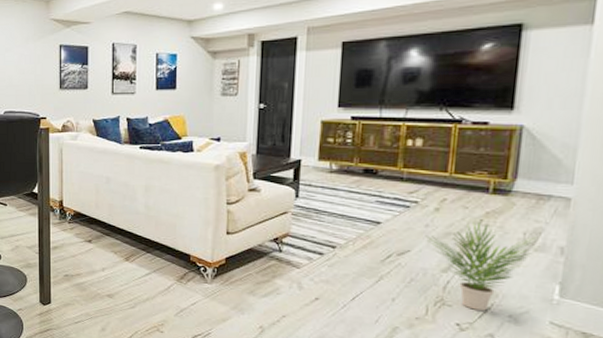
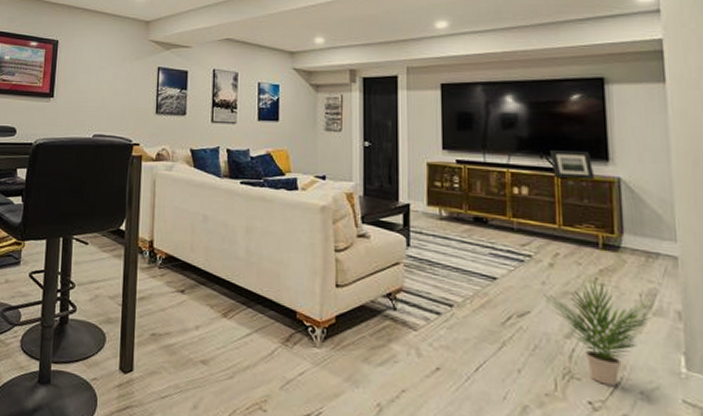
picture frame: none [450,102,496,129] -> present [550,150,595,180]

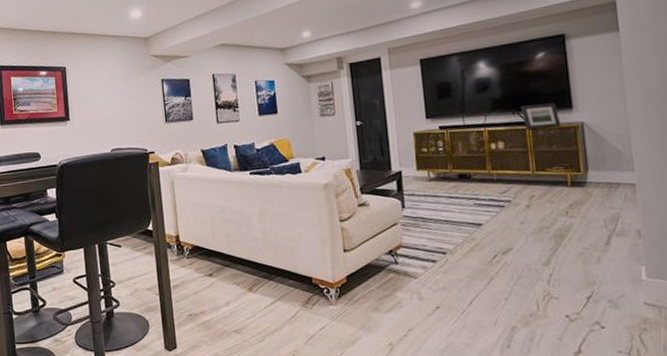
potted plant: present [543,280,654,386] -> none [522,214,617,300]

